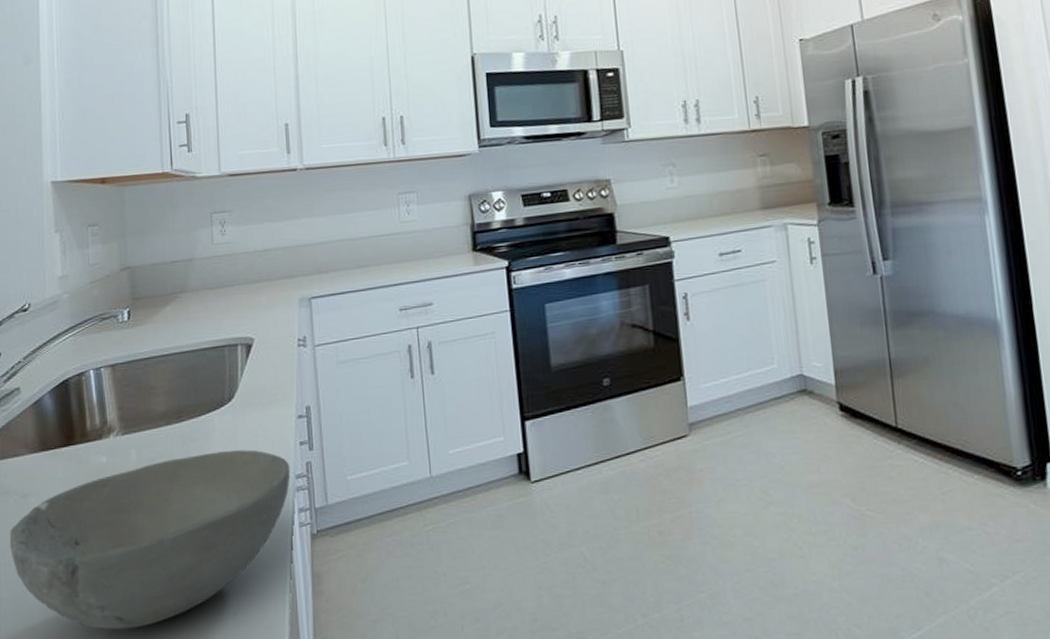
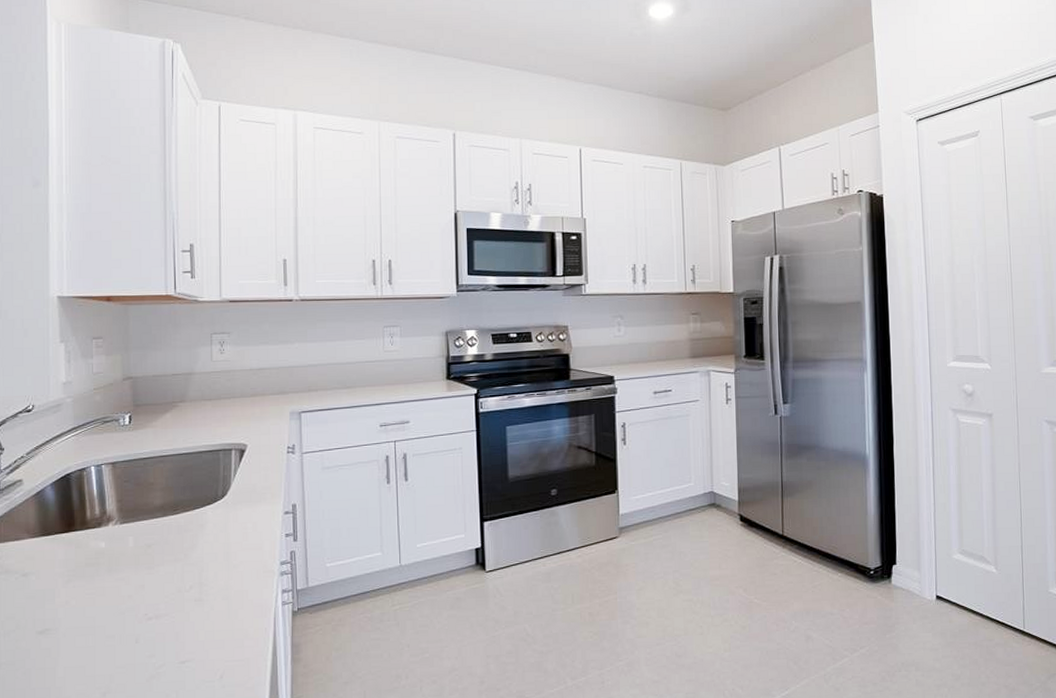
bowl: present [10,449,291,630] -> none [10,539,276,691]

